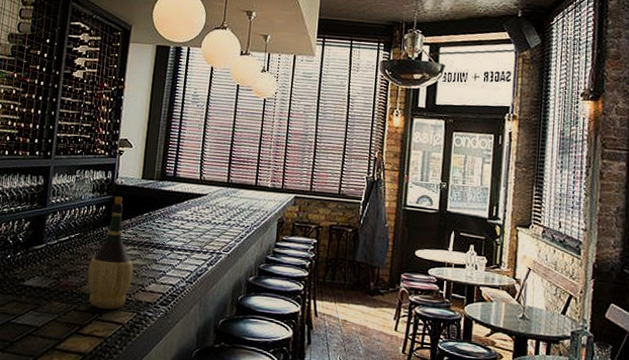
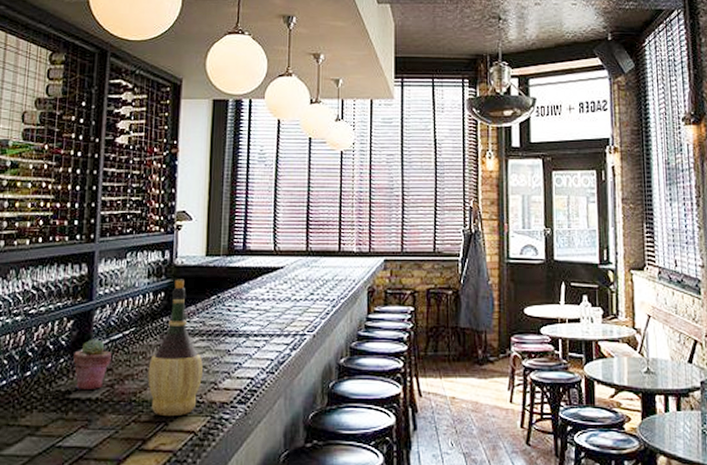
potted succulent: none [28,238,59,280] -> present [73,339,112,391]

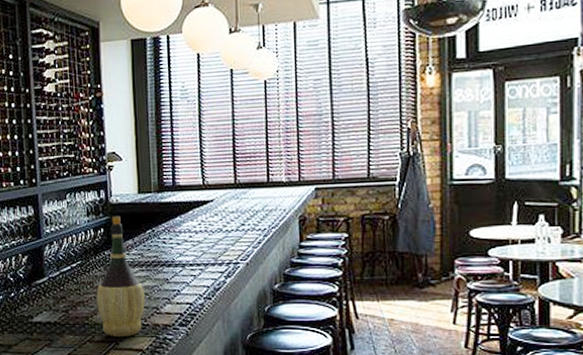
potted succulent: present [73,339,112,391] -> none [31,271,64,315]

